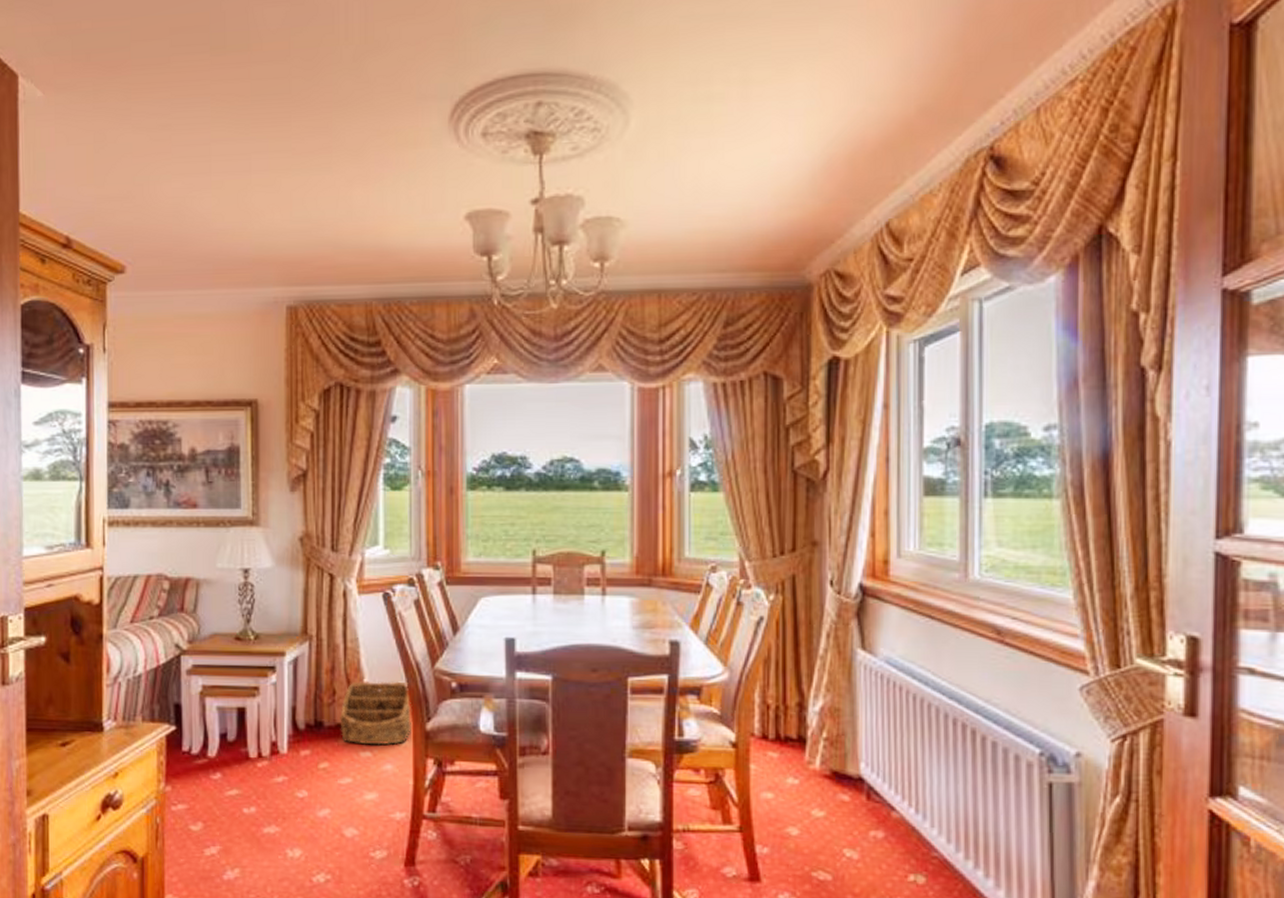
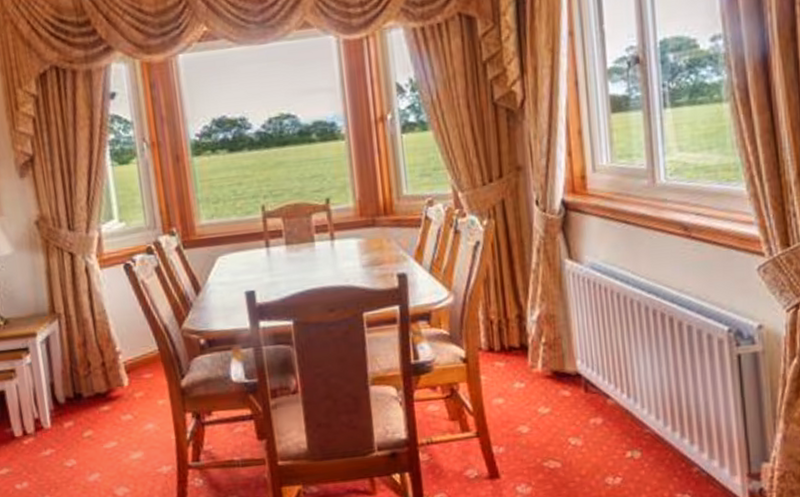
basket: present [340,681,413,745] -> none [97,345,168,409]

